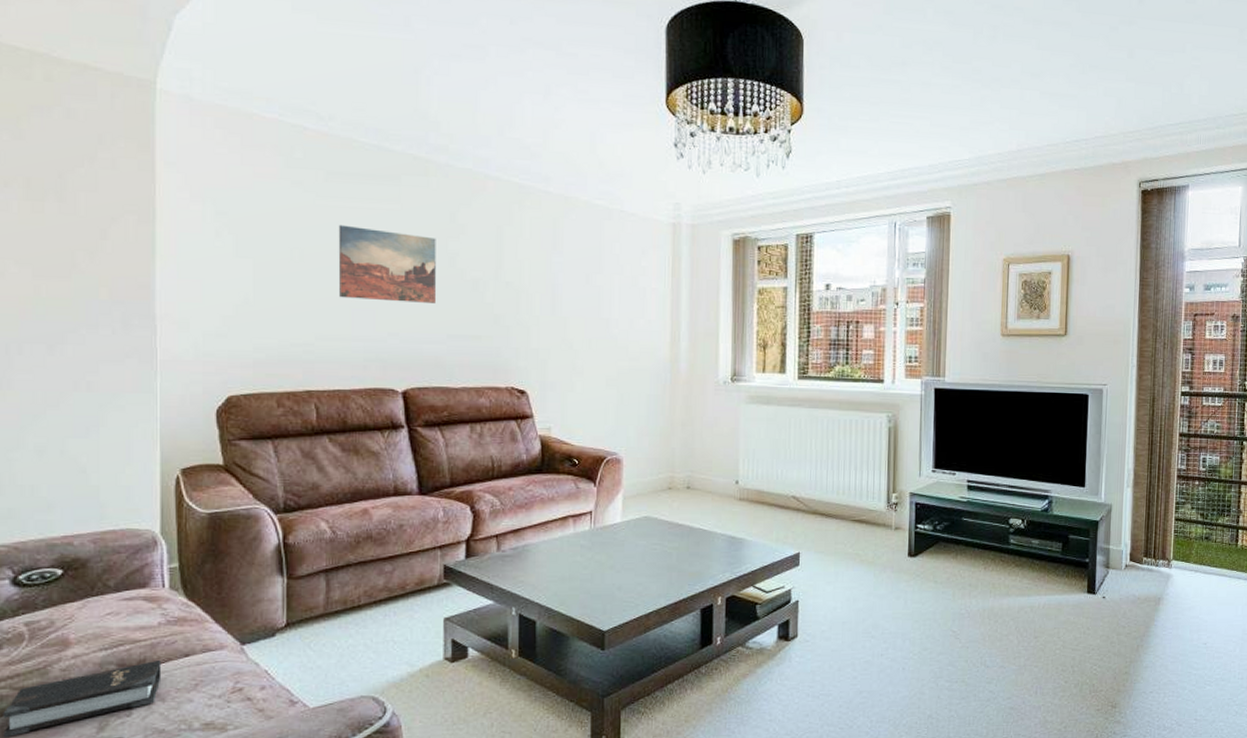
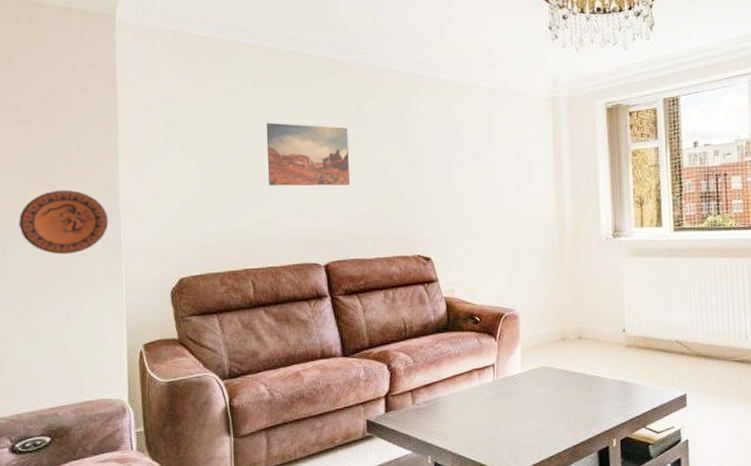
decorative plate: none [27,283,141,360] -> present [19,189,109,255]

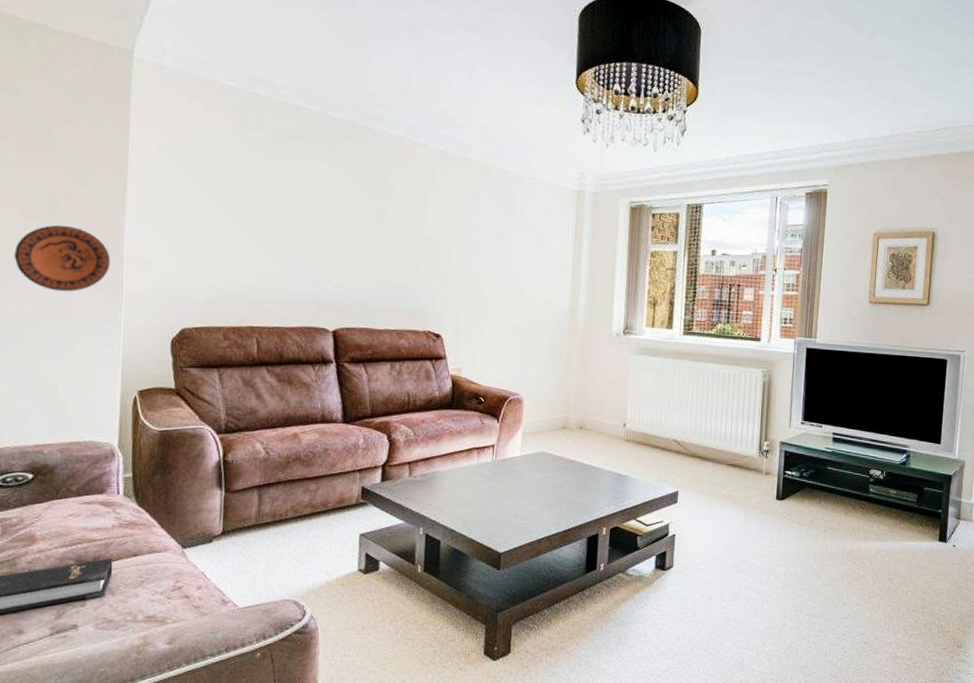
wall art: present [266,122,349,186] -> none [282,181,368,254]

